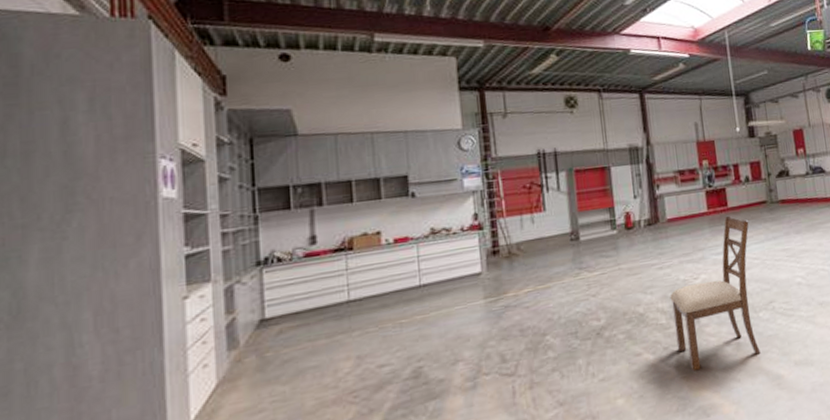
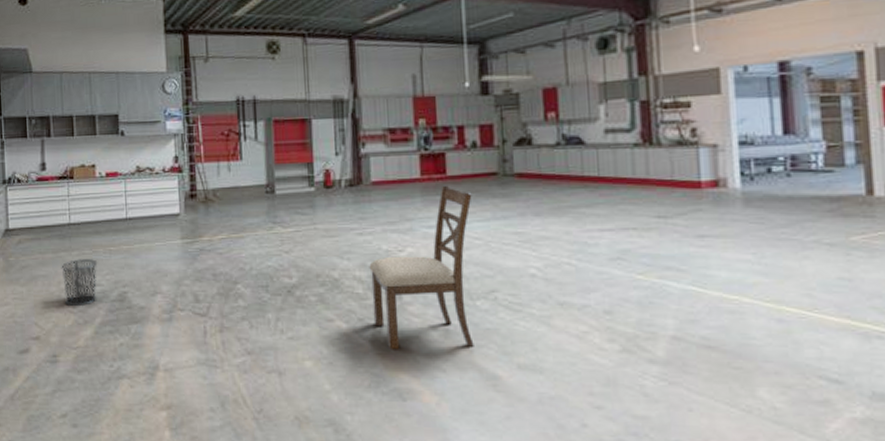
waste bin: none [338,336,386,396] -> present [61,259,98,307]

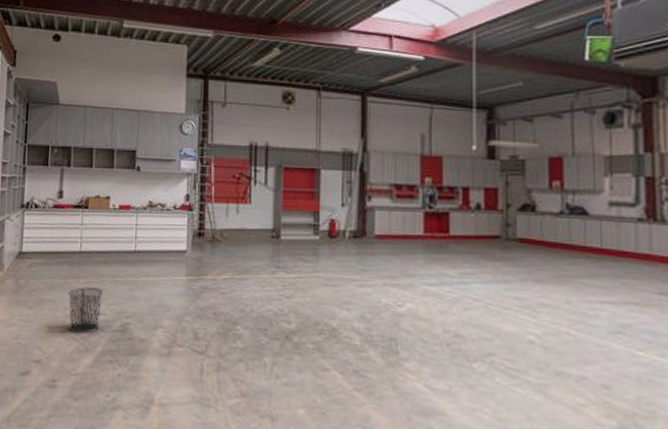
chair: present [369,185,474,350] -> none [368,244,474,410]

